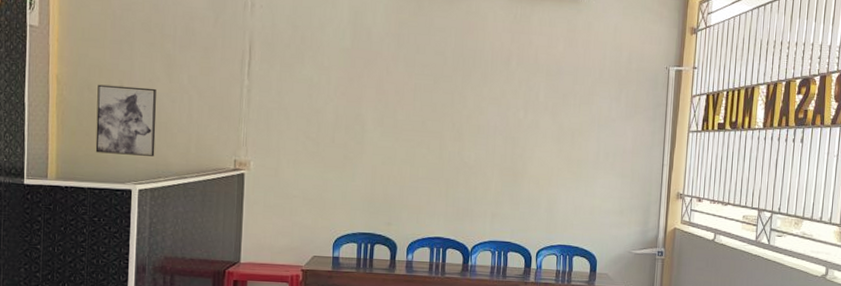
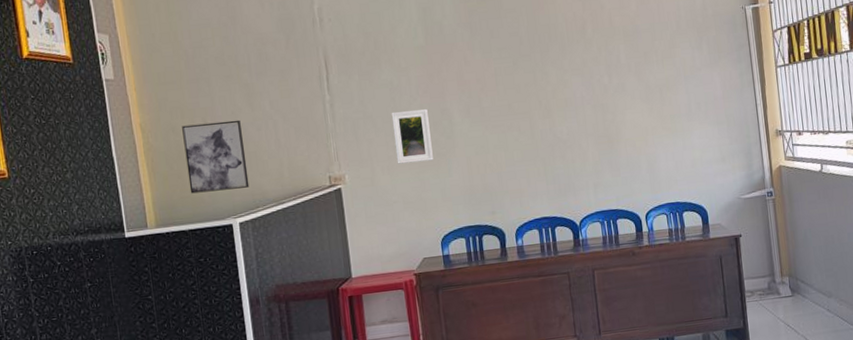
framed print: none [303,108,342,162] -> present [391,109,433,164]

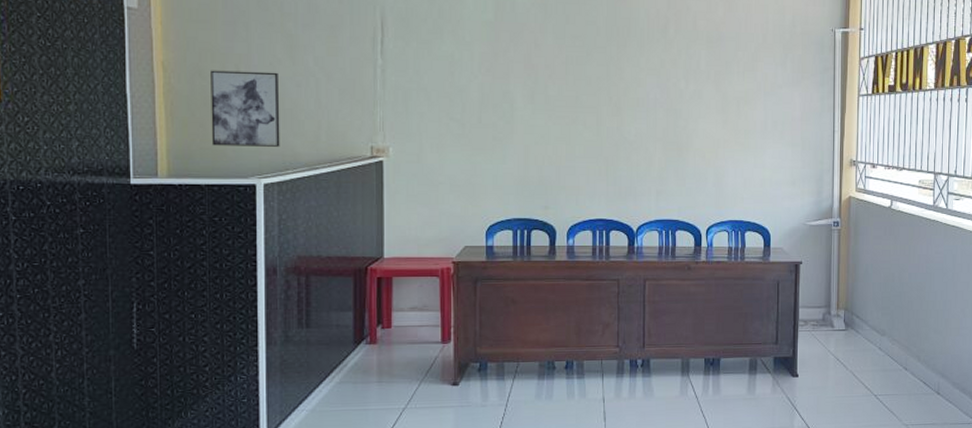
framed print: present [391,109,433,164] -> none [448,87,488,144]

